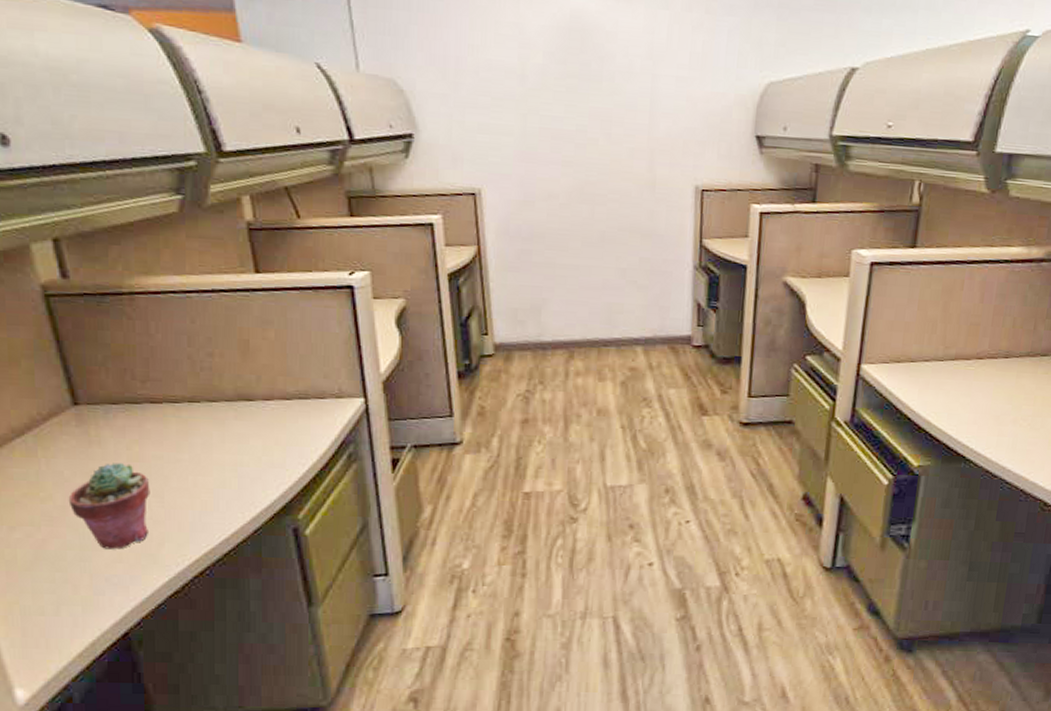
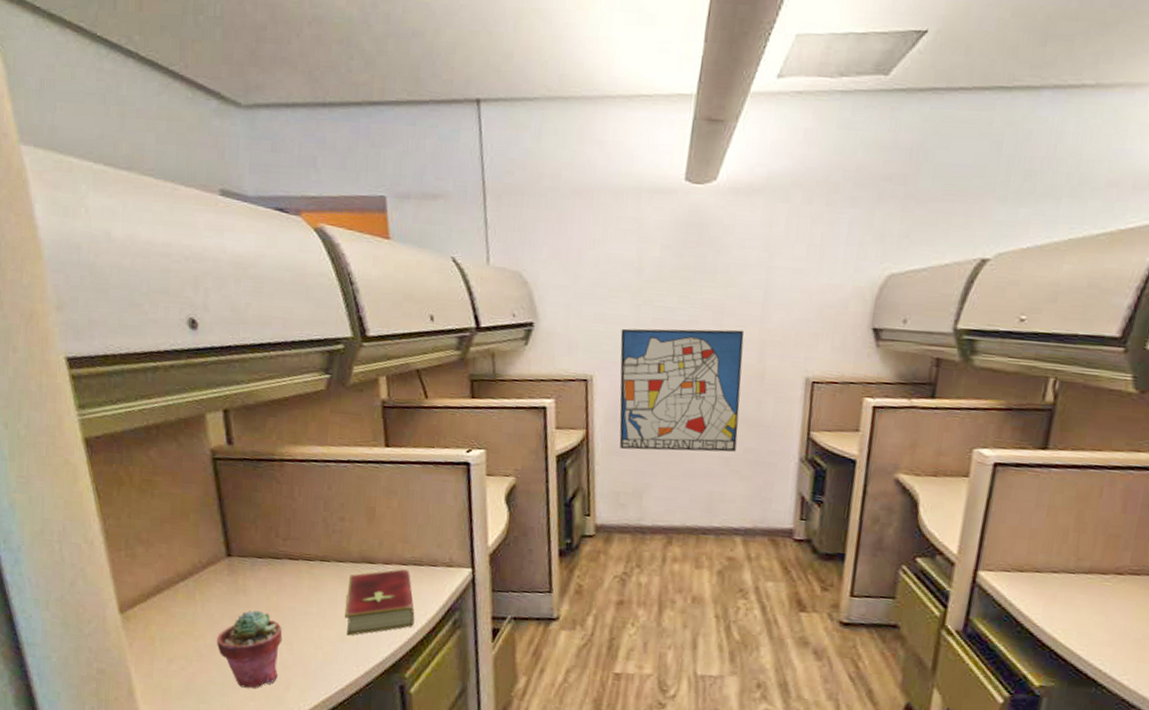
hardcover book: none [222,403,304,481] -> present [344,568,415,636]
wall art: none [507,138,633,265] -> present [619,328,744,452]

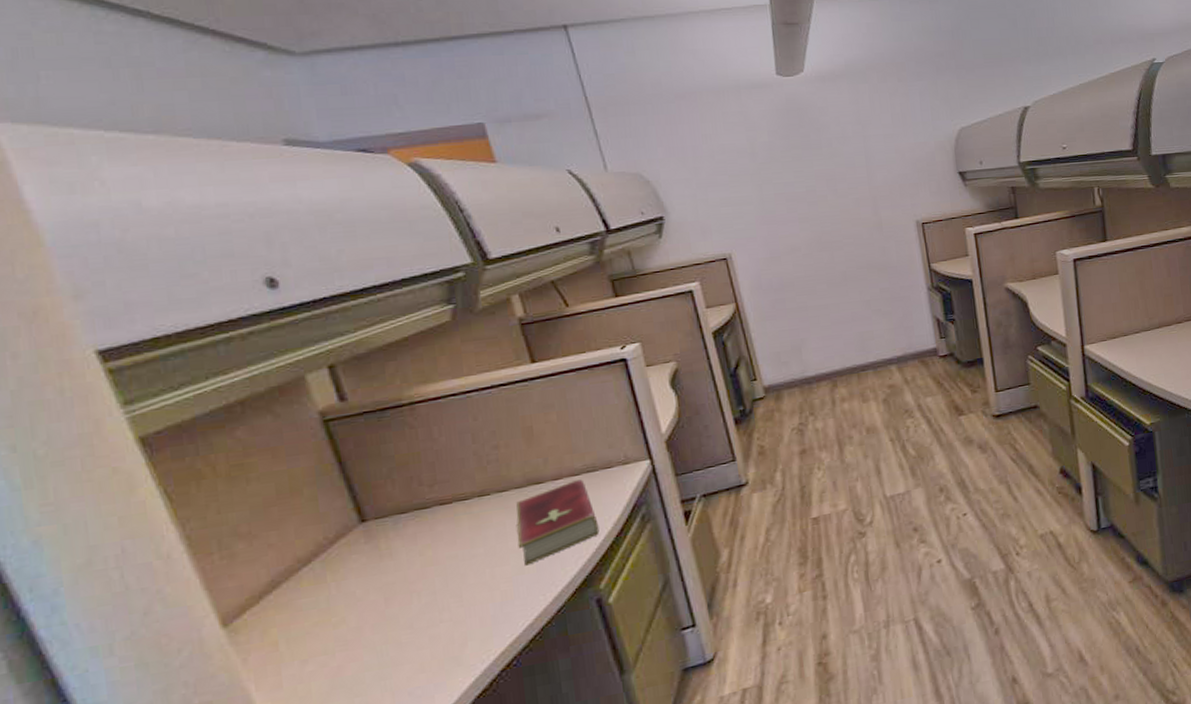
potted succulent: present [216,610,283,688] -> none [362,569,450,663]
wall art: present [619,328,744,452] -> none [748,191,873,314]

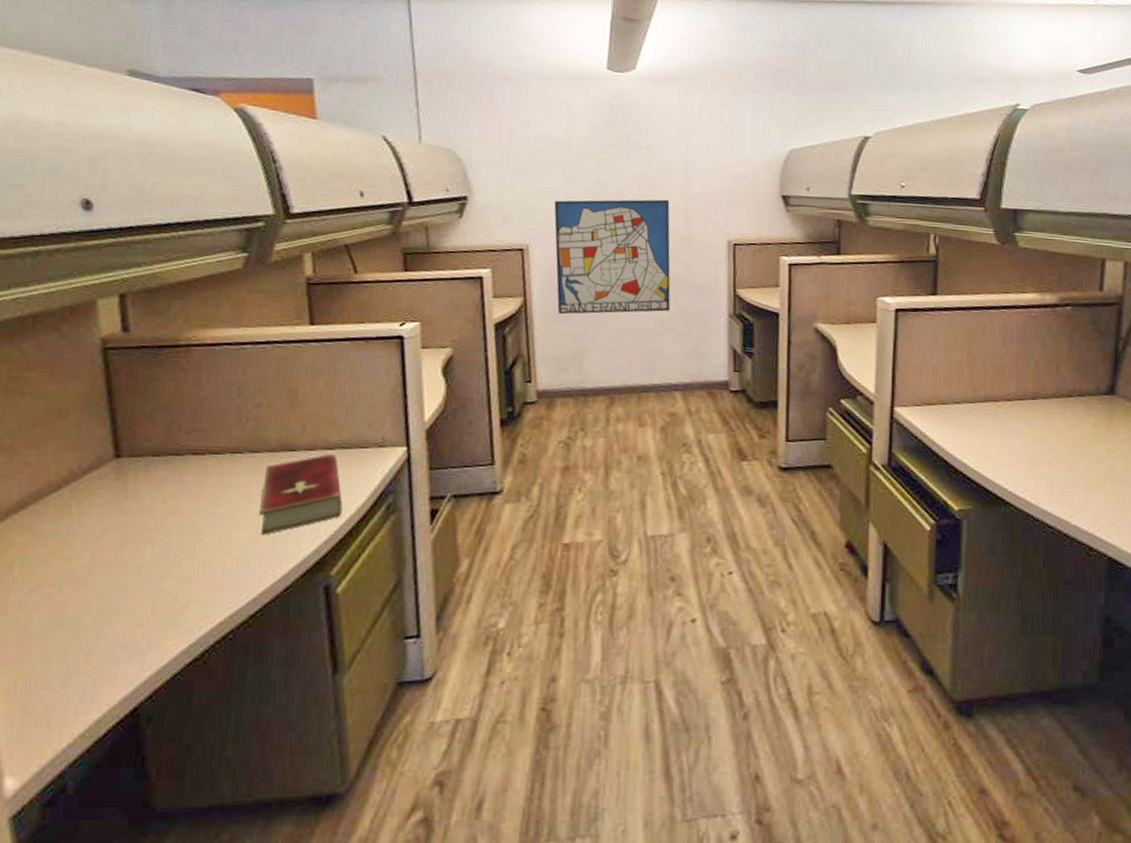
wall art: none [748,191,873,314] -> present [554,199,671,315]

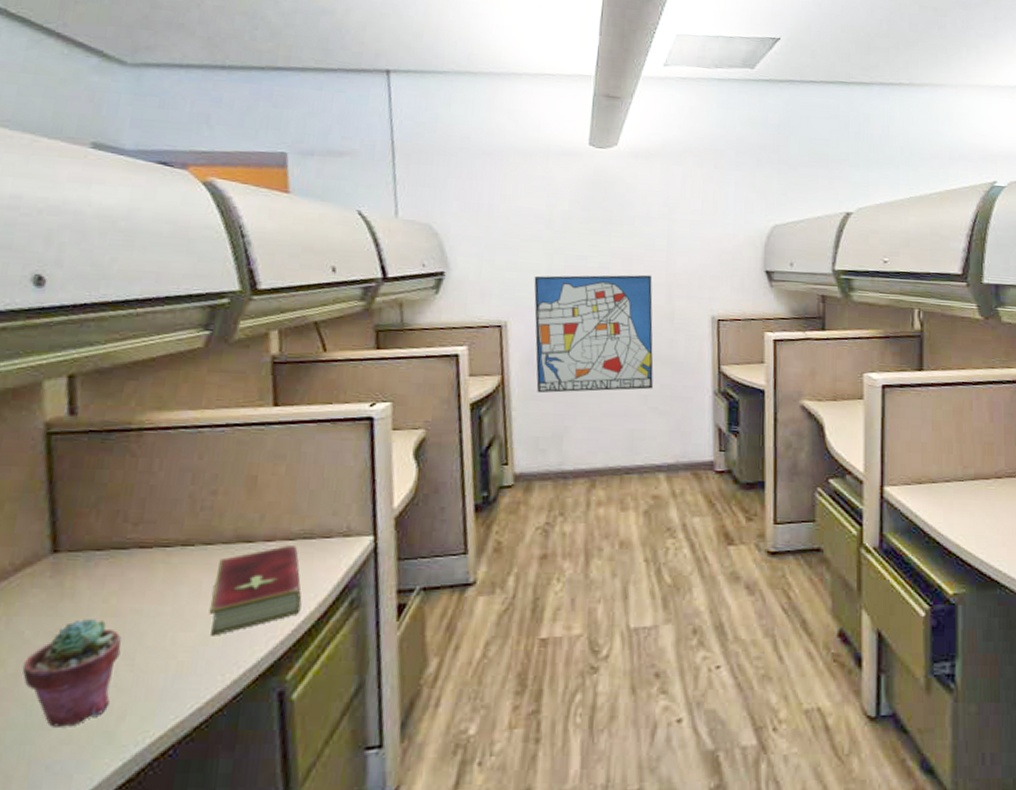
potted succulent: none [95,518,182,612] -> present [22,619,122,727]

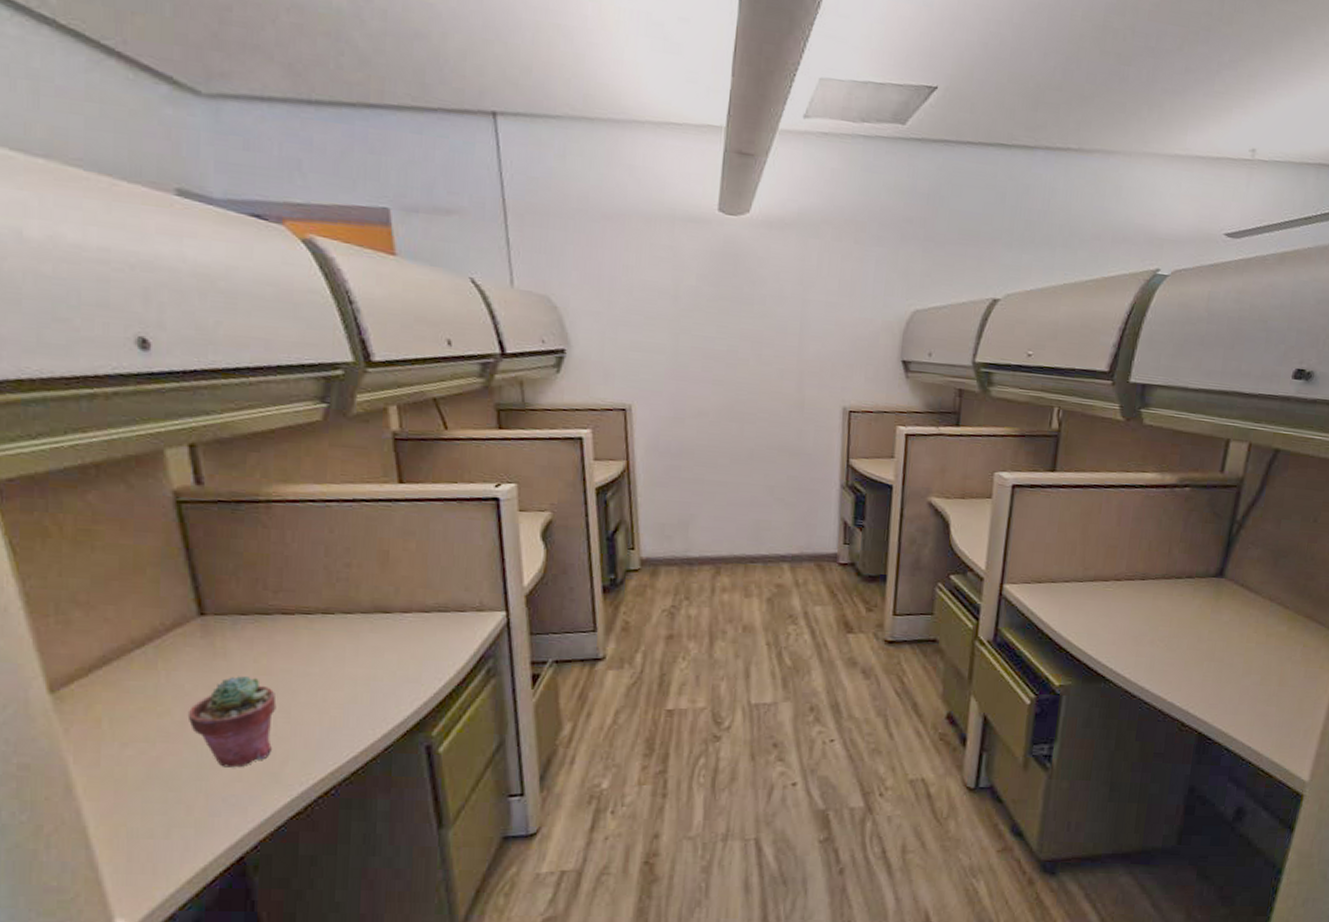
hardcover book: present [209,544,302,636] -> none [355,616,441,696]
wall art: present [534,274,654,394] -> none [659,357,783,481]

